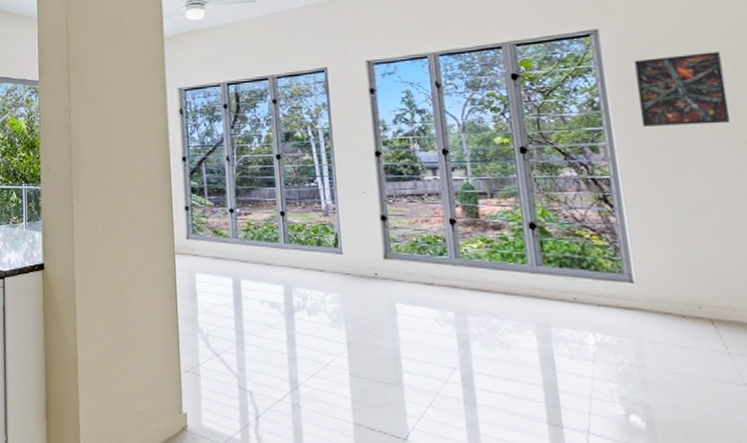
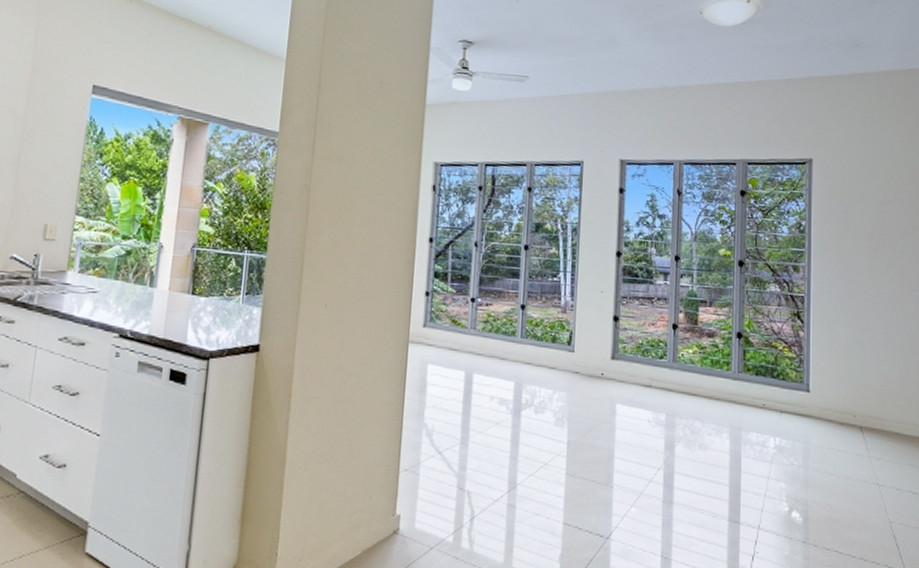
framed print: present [634,52,731,126] -> none [834,191,897,257]

